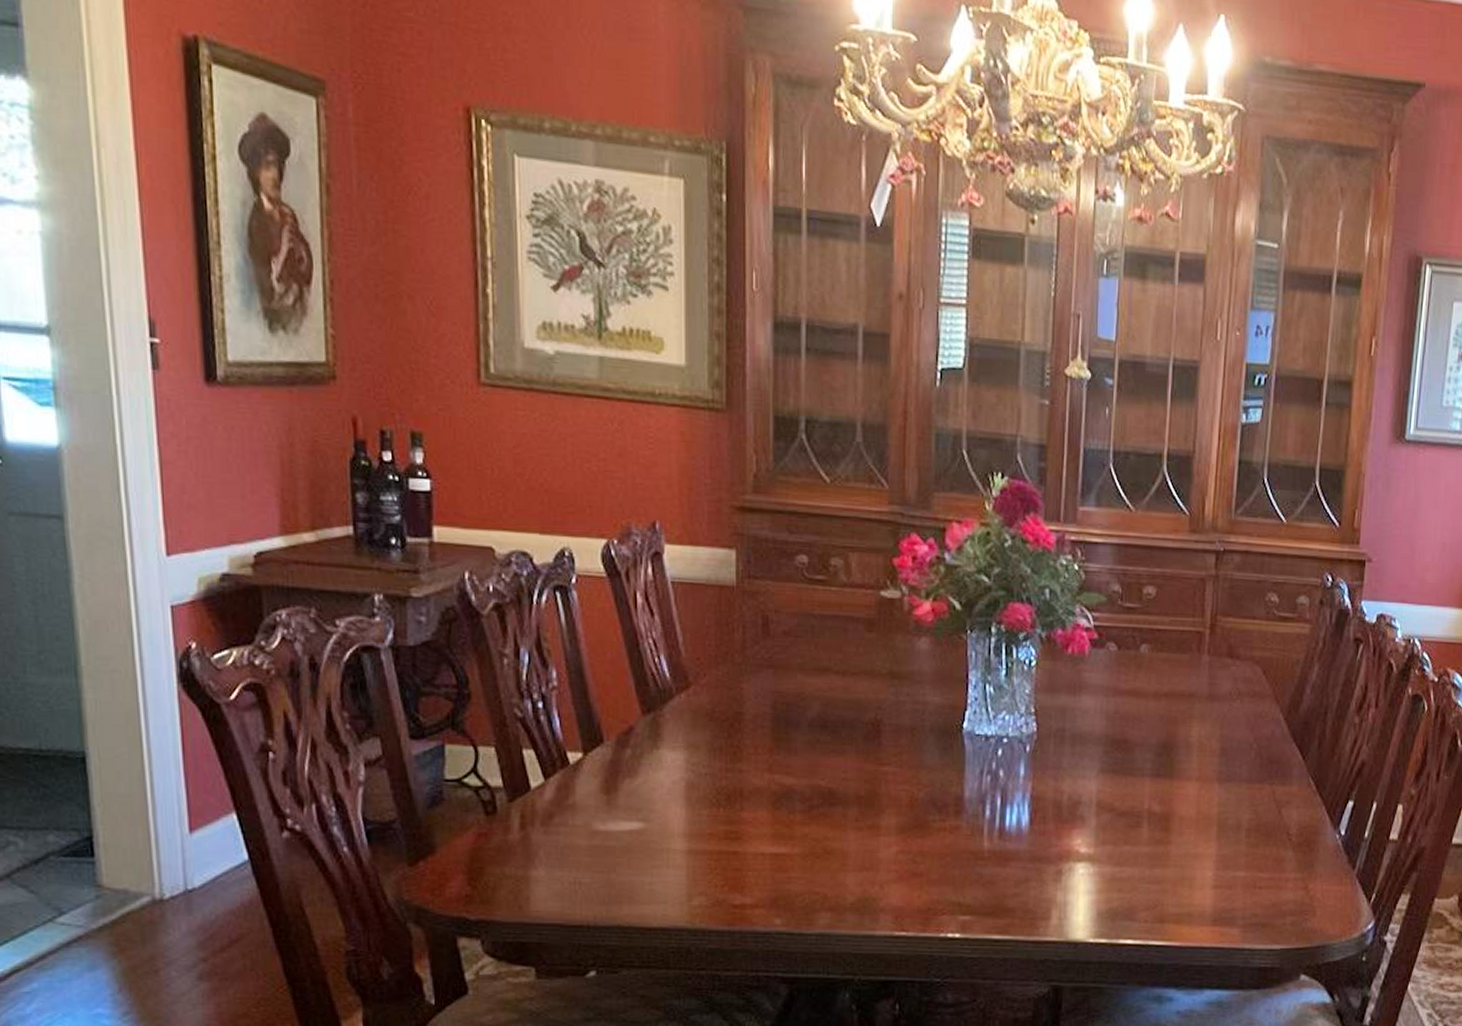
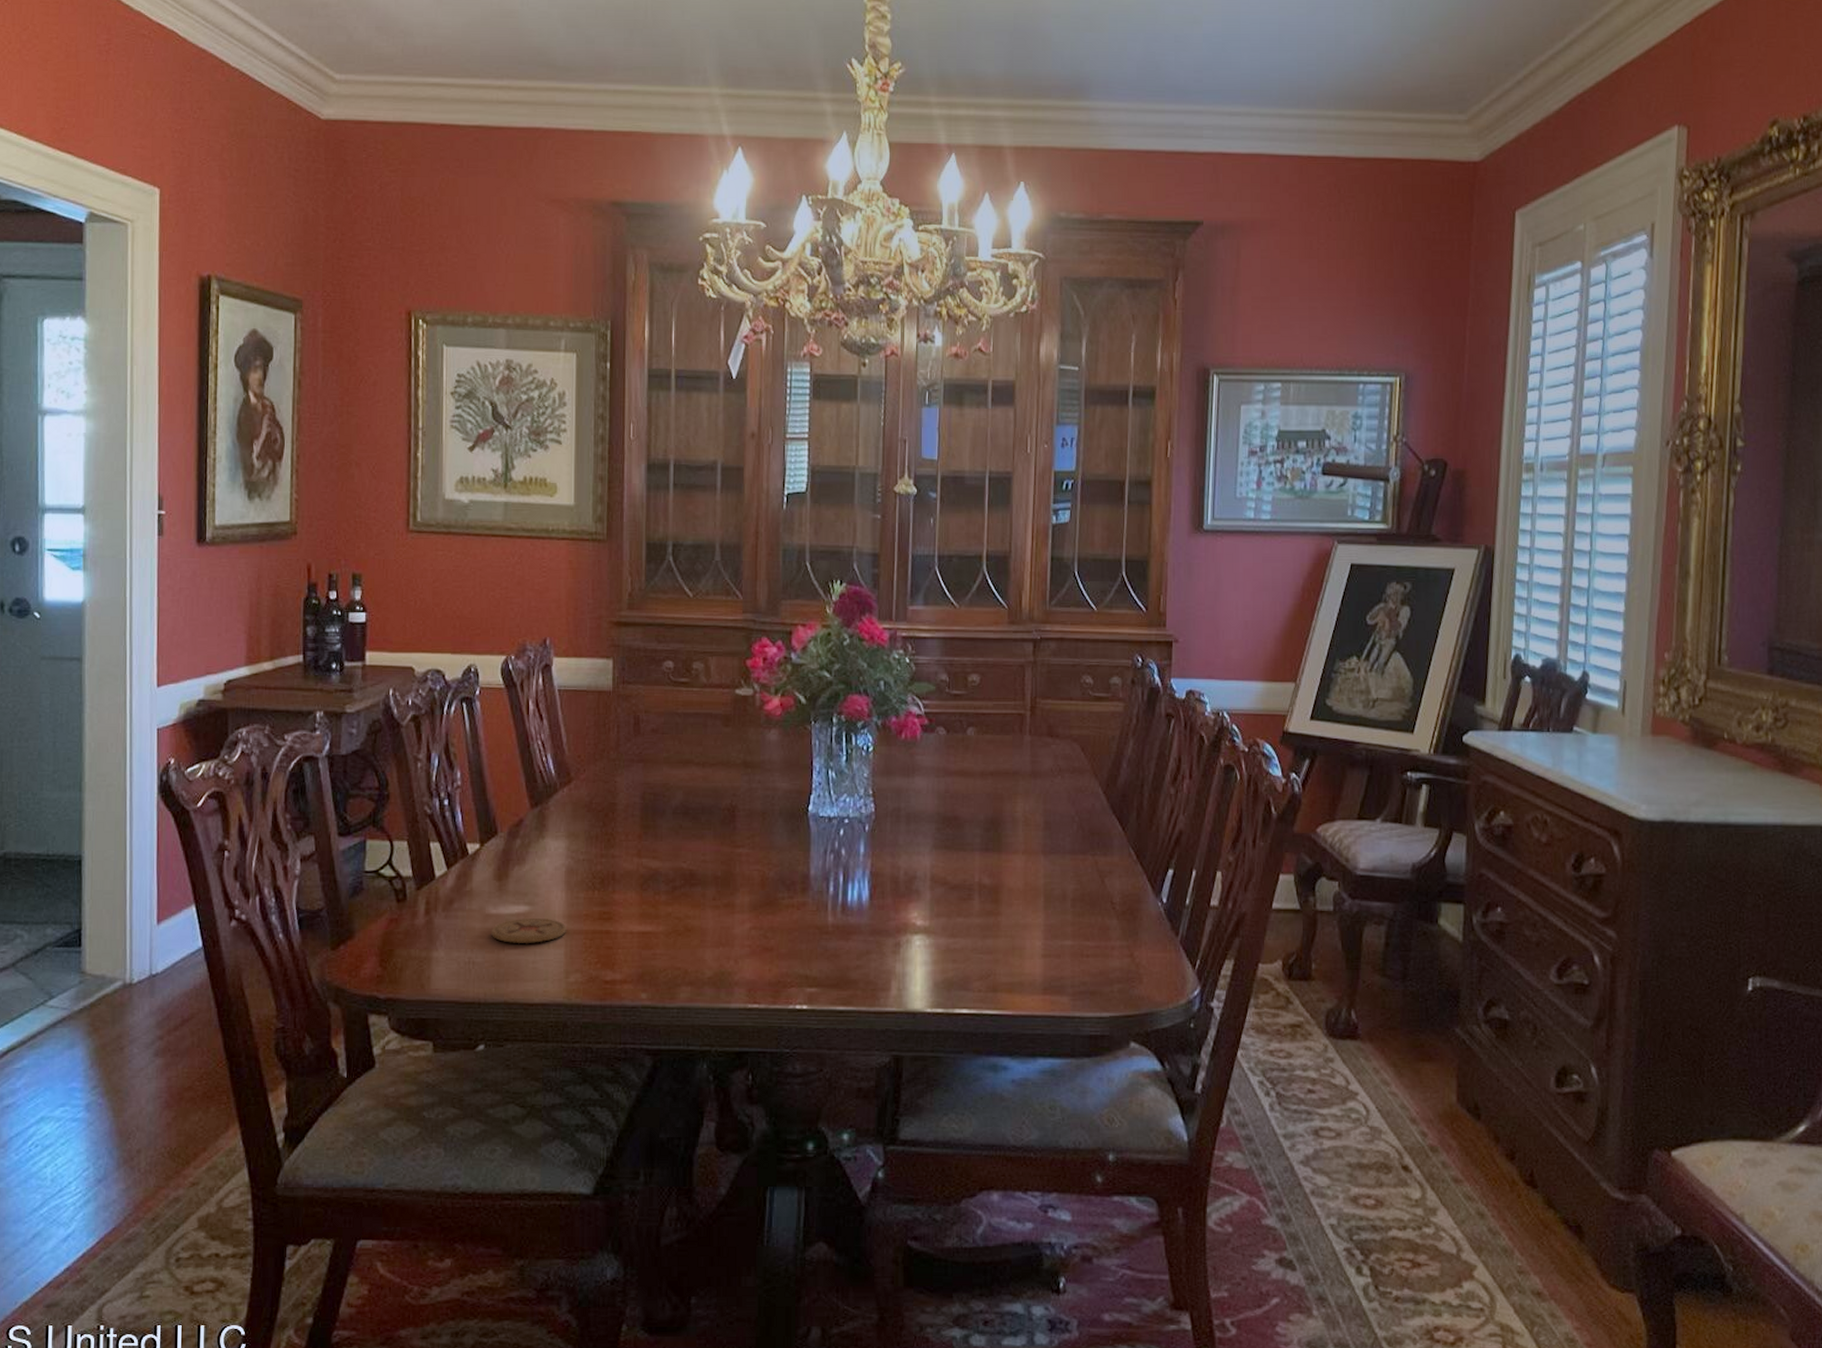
coaster: none [600,835,687,864] -> present [491,917,566,944]

